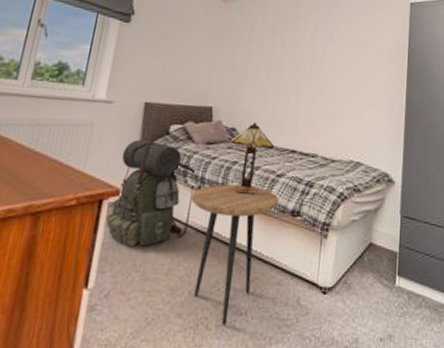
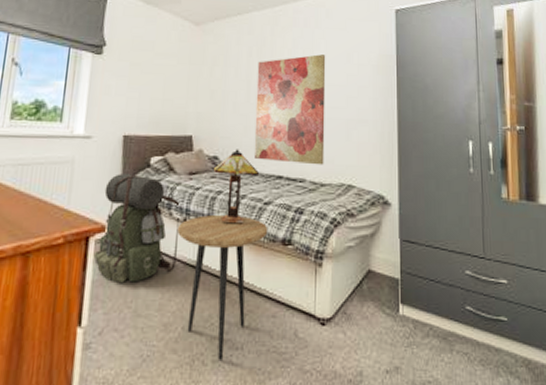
wall art: none [270,38,345,143] -> present [253,54,326,165]

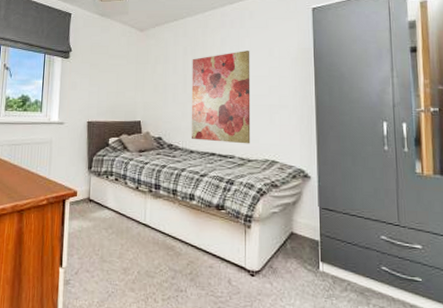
backpack: present [93,174,181,283] -> none [69,151,134,236]
side table: present [177,214,268,360] -> none [131,184,205,299]
table lamp: present [213,149,259,224] -> none [158,131,195,192]

